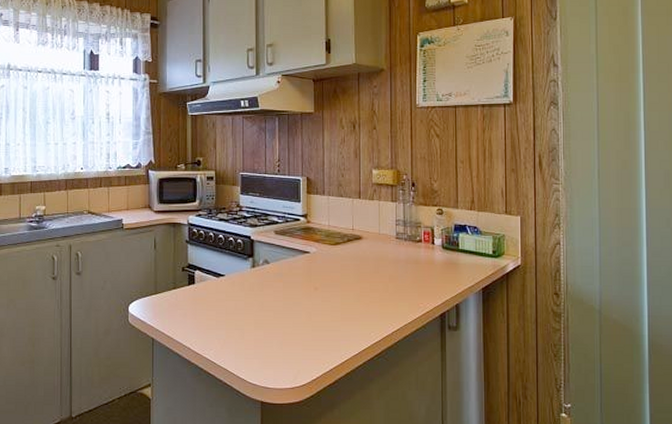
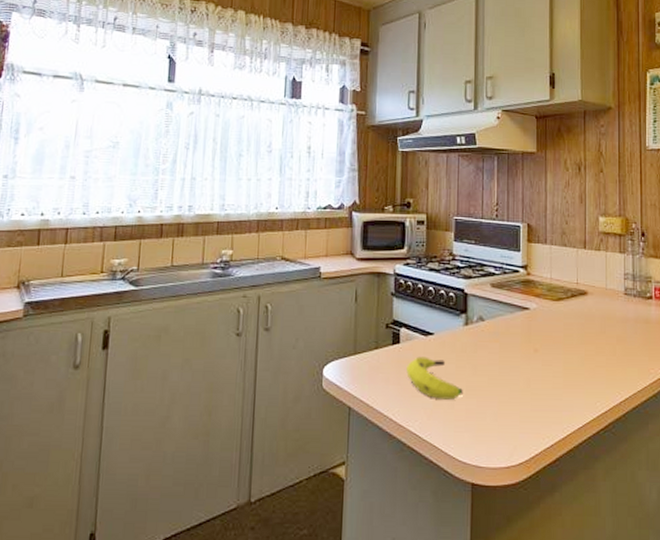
banana: none [201,295,252,331] -> present [406,356,463,400]

